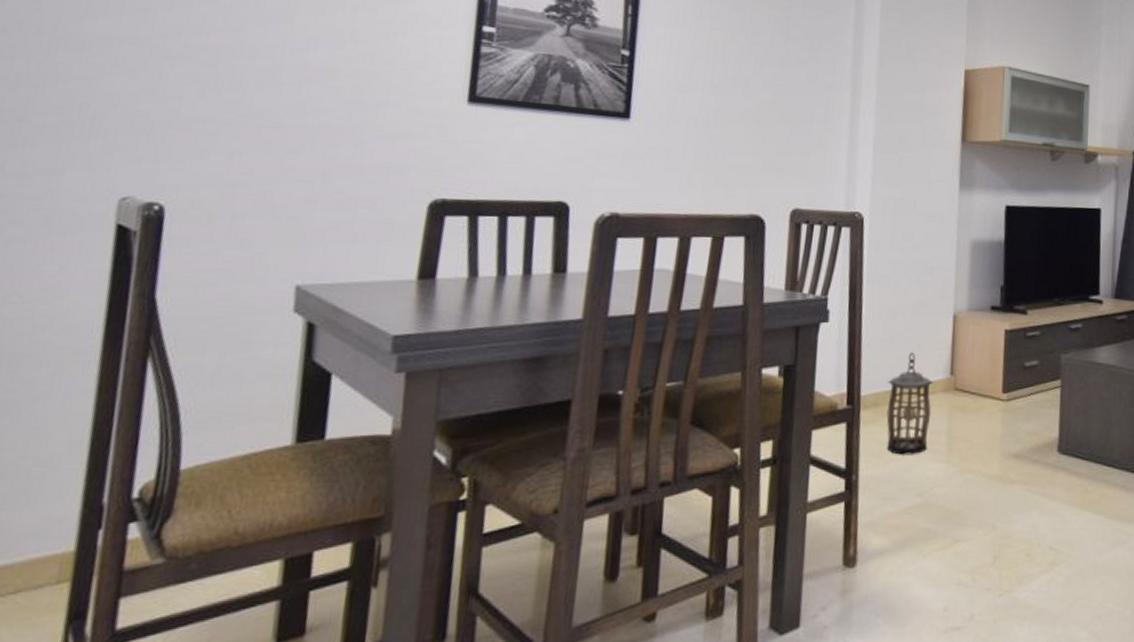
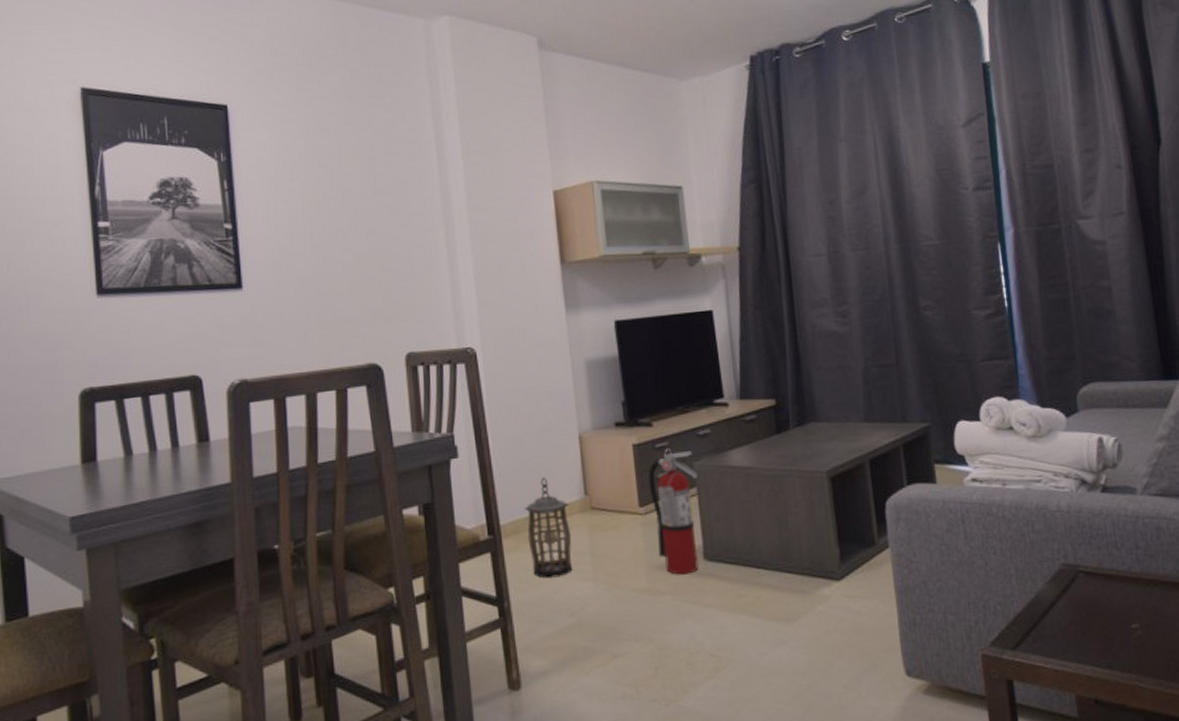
fire extinguisher: none [1014,338,1064,465] -> present [648,448,699,575]

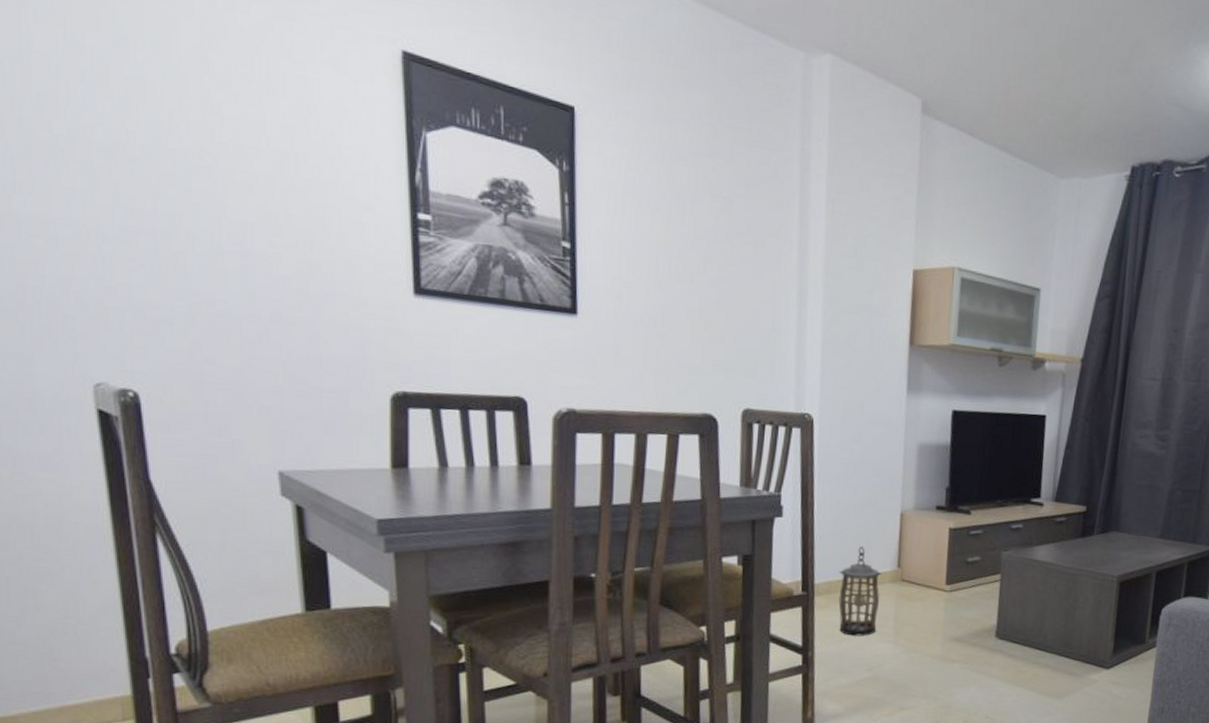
fire extinguisher: present [648,448,699,575] -> none [957,536,1004,648]

